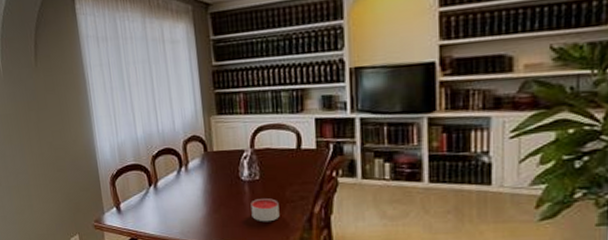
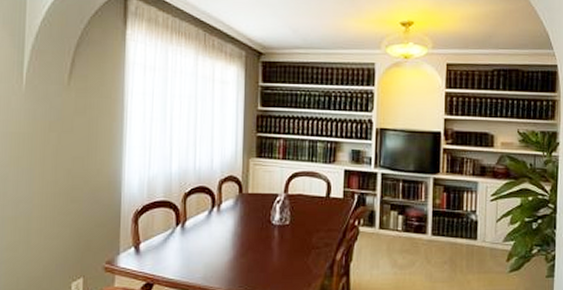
candle: present [250,197,280,222] -> none [278,243,305,268]

